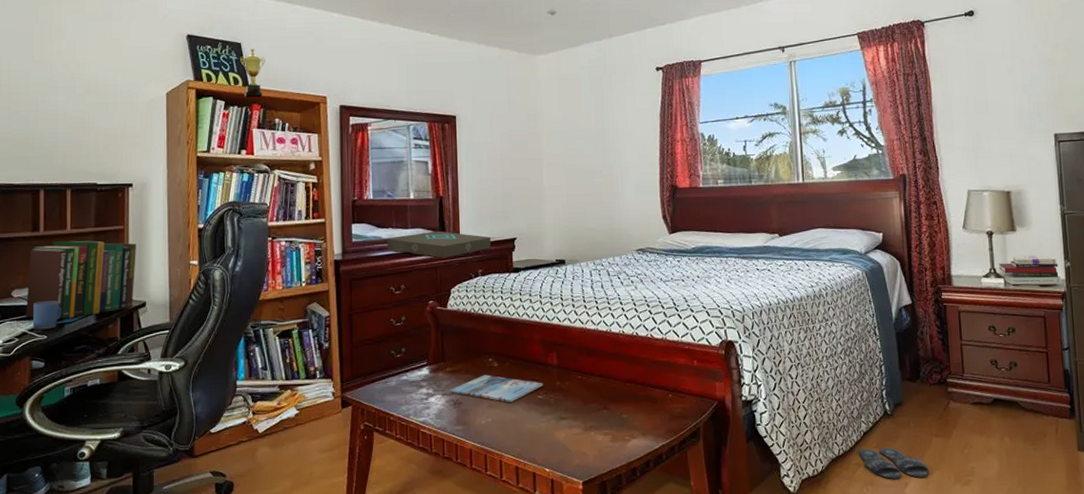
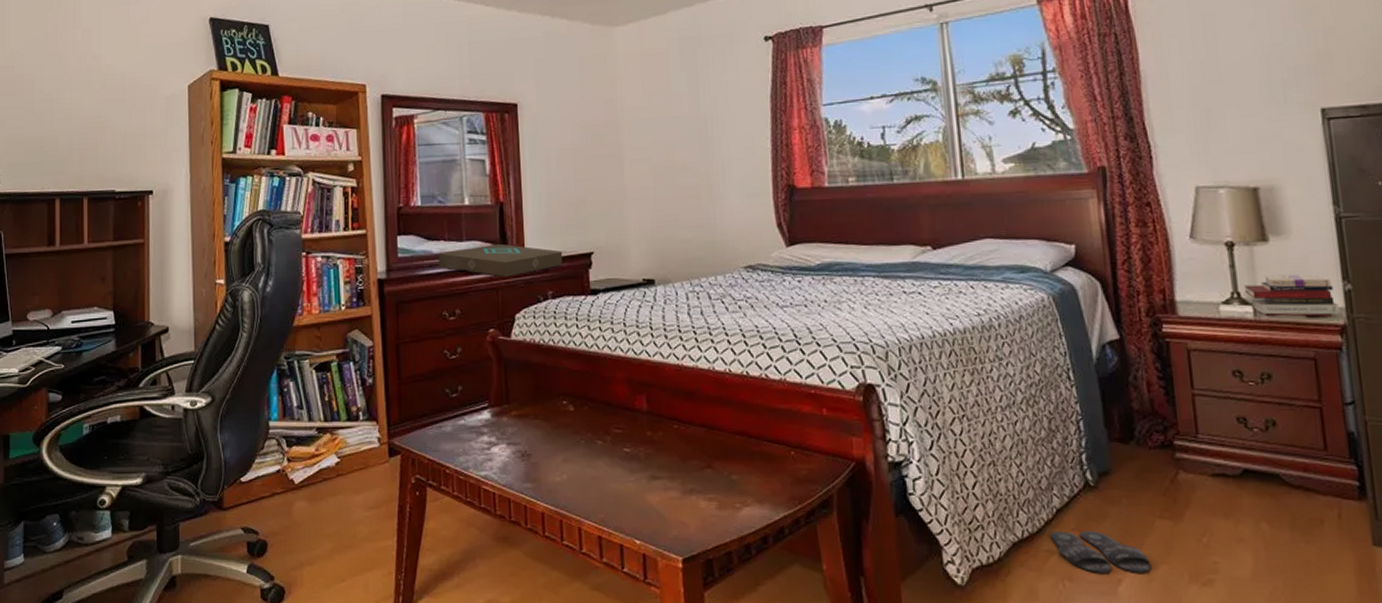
books: present [25,240,136,319] -> none [41,256,158,346]
mug: present [32,301,62,330] -> none [49,325,79,358]
trophy: present [240,48,265,98] -> none [268,30,296,89]
magazine: present [450,374,544,403] -> none [516,421,631,457]

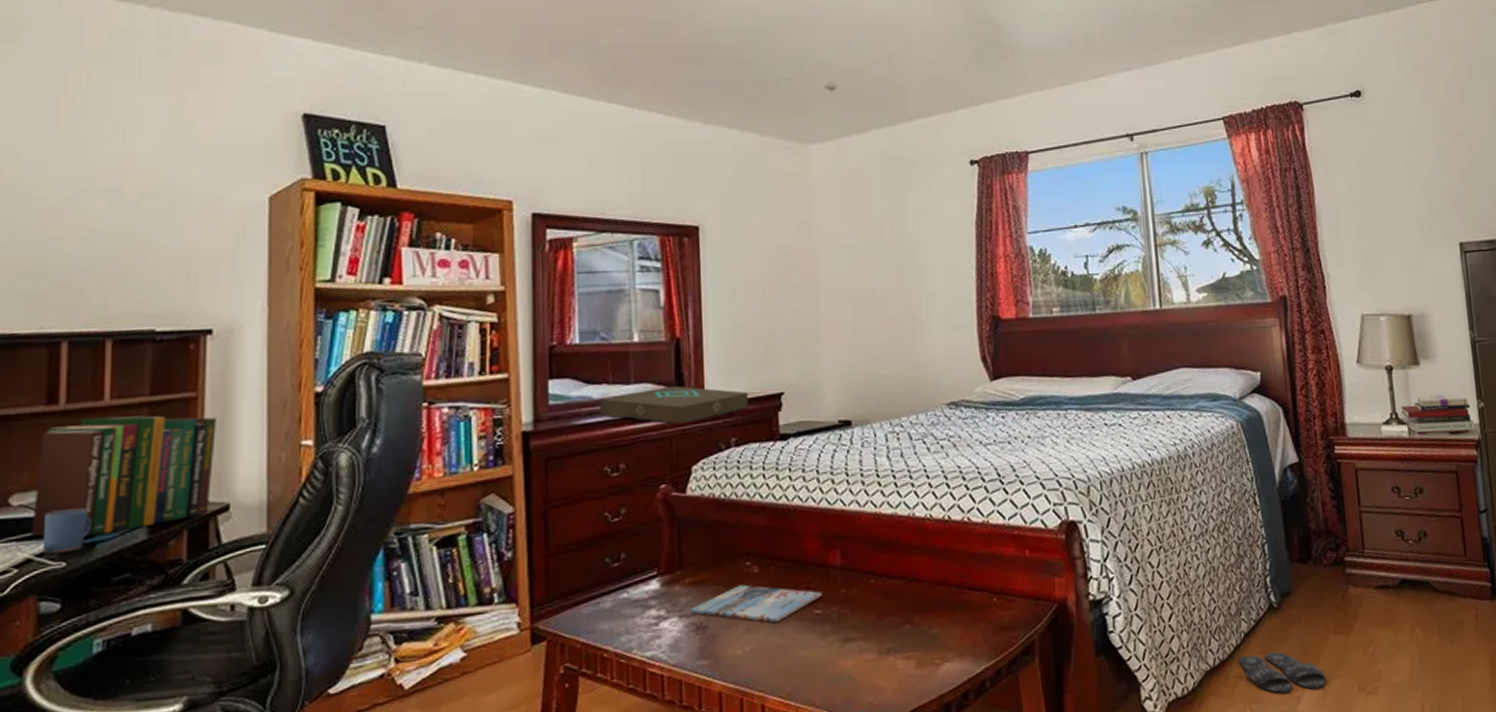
books: none [41,256,158,346] -> present [30,416,216,537]
mug: none [49,325,79,358] -> present [42,508,92,554]
magazine: none [516,421,631,457] -> present [690,584,823,623]

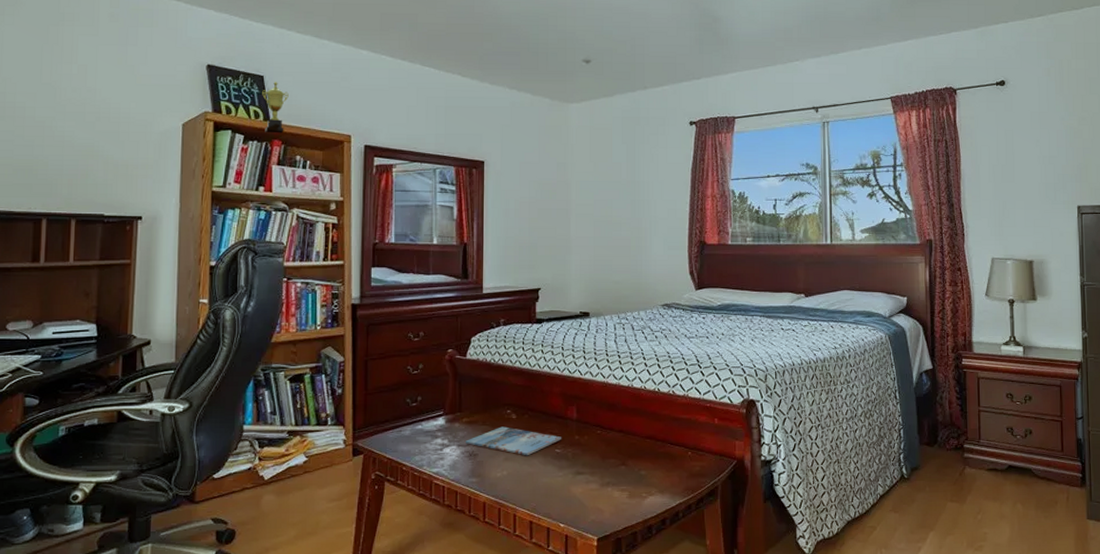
books: present [30,416,216,537] -> none [20,273,143,355]
mug: present [42,508,92,554] -> none [27,335,60,365]
trophy: none [384,133,422,204] -> present [262,82,289,133]
decorative box: present [599,385,749,424] -> none [406,278,515,306]
slippers: present [1238,651,1326,695] -> none [874,511,942,544]
books: present [1400,394,1475,434] -> none [1018,324,1078,356]

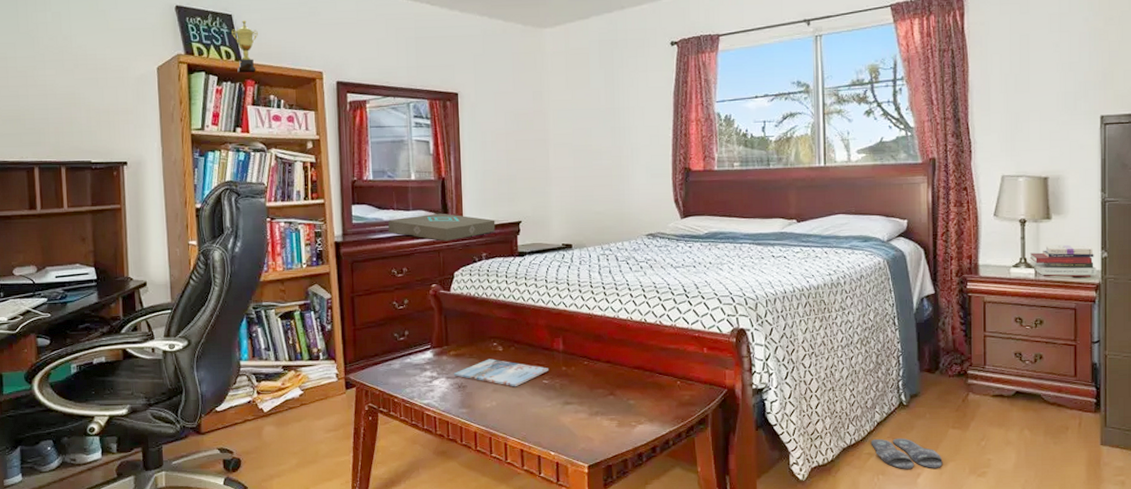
decorative box: none [406,278,515,306] -> present [387,213,496,241]
slippers: none [874,511,942,544] -> present [870,438,943,470]
books: none [1018,324,1078,356] -> present [1029,244,1097,278]

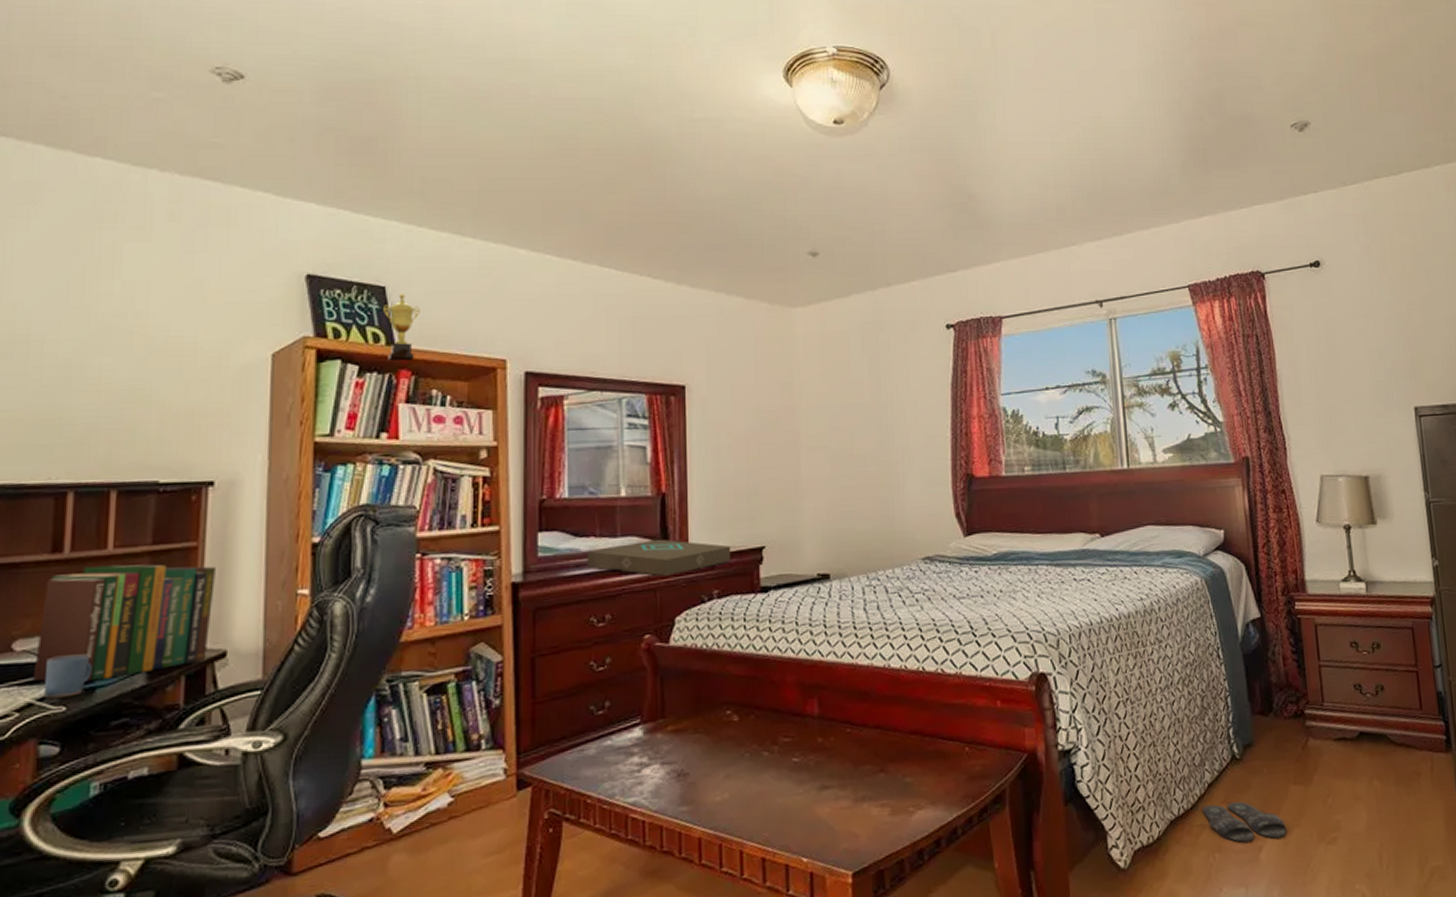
books: none [27,219,135,298] -> present [32,564,216,682]
mug: none [35,279,64,308] -> present [43,654,92,699]
magazine: present [454,359,549,387] -> none [672,733,801,771]
books: present [1029,244,1097,278] -> none [1358,552,1430,591]

